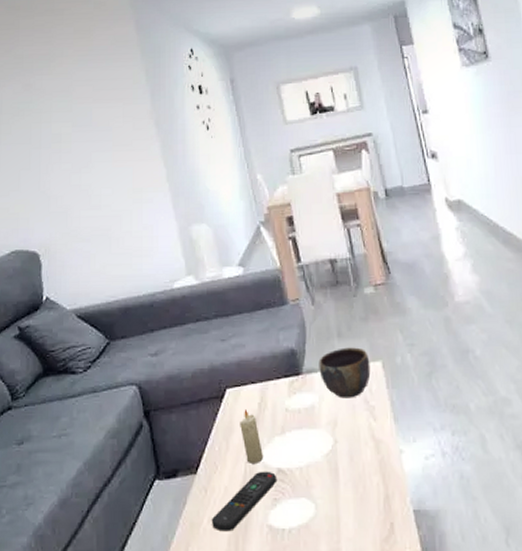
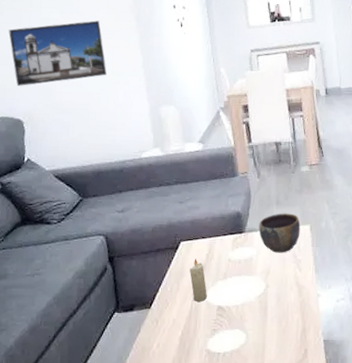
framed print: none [18,131,127,213] -> present [9,20,107,86]
remote control: present [211,471,278,532] -> none [159,307,217,354]

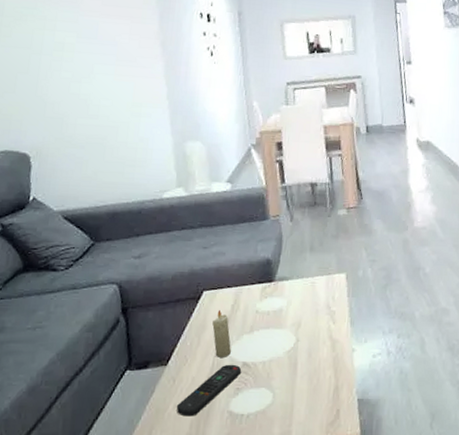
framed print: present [9,20,107,86] -> none [17,46,127,117]
remote control: none [159,307,217,354] -> present [176,364,242,417]
bowl: present [259,213,301,253] -> none [290,260,336,304]

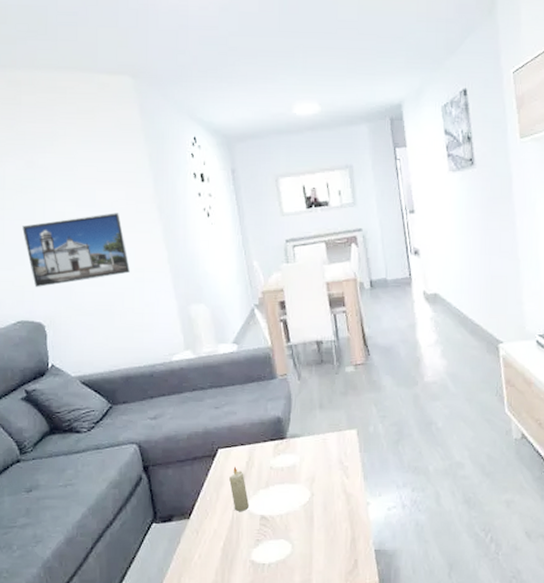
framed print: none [17,46,127,117] -> present [22,213,130,287]
remote control: present [176,364,242,417] -> none [201,517,261,565]

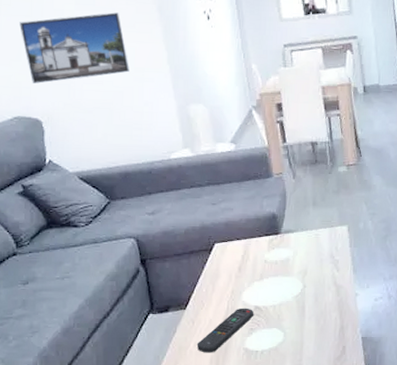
remote control: none [201,517,261,565] -> present [196,308,254,353]
candle: present [229,466,249,511] -> none [225,259,243,302]

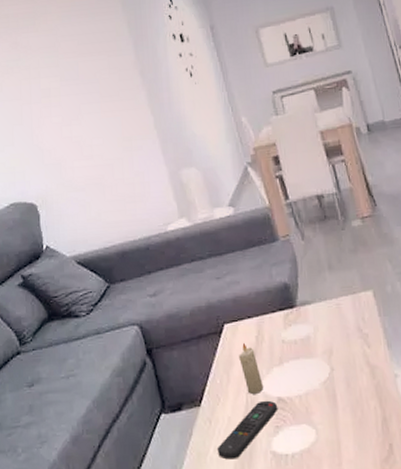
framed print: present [19,12,129,84] -> none [10,83,117,167]
candle: none [225,259,243,302] -> present [239,342,263,394]

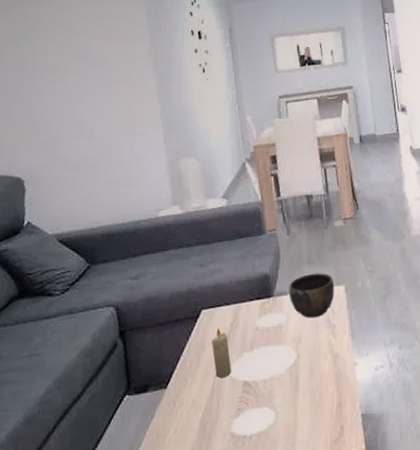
remote control: present [217,400,278,460] -> none [177,384,243,441]
bowl: none [311,278,363,328] -> present [289,273,335,318]

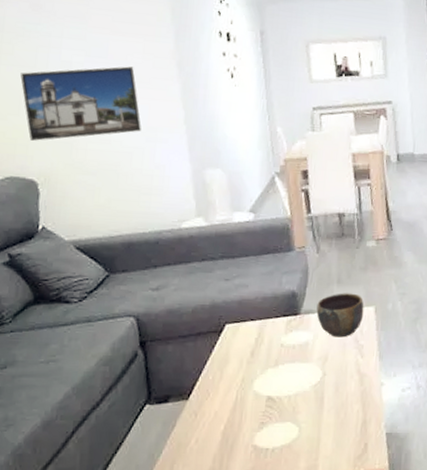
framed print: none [9,67,121,140] -> present [20,66,141,141]
candle: present [212,328,231,377] -> none [235,343,255,391]

